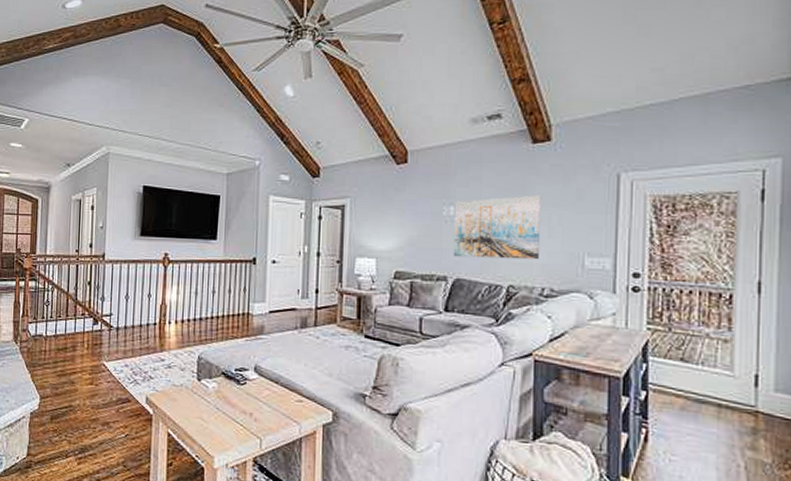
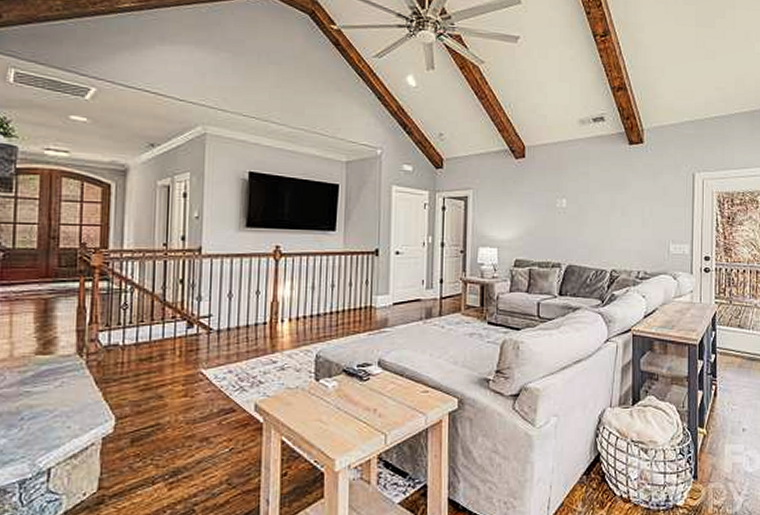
wall art: present [453,195,542,260] -> none [565,190,637,247]

